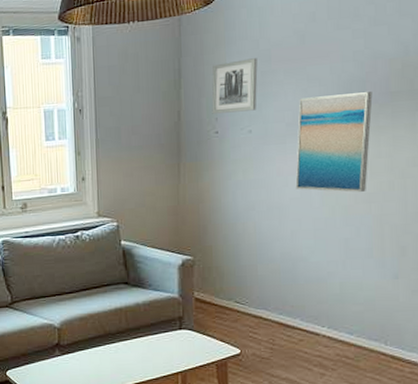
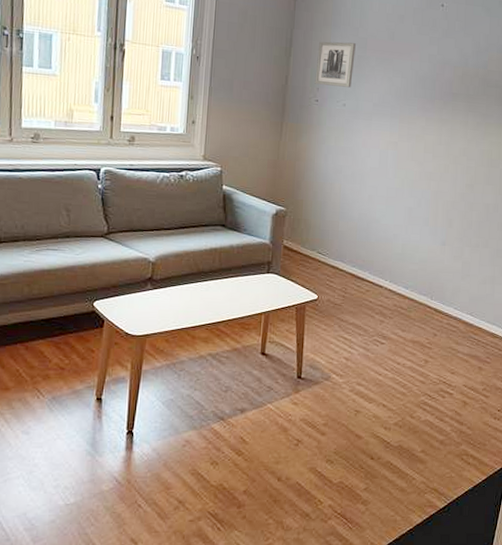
wall art: present [295,92,373,192] -> none [376,84,440,171]

